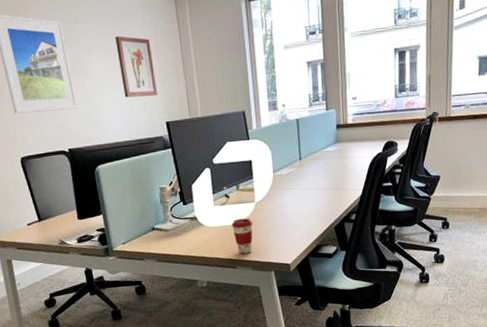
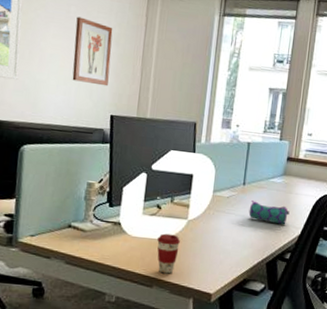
pencil case: none [309,171,348,190] -> present [248,200,290,225]

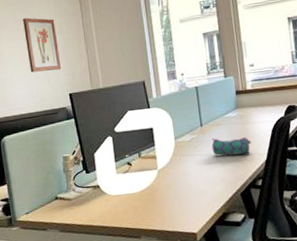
coffee cup: present [157,233,180,274] -> none [135,185,157,223]

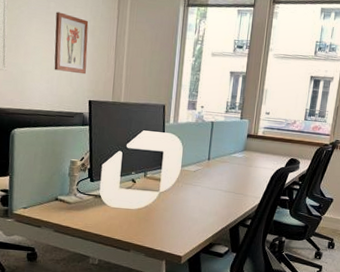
pencil case: present [211,136,251,155] -> none [213,174,250,195]

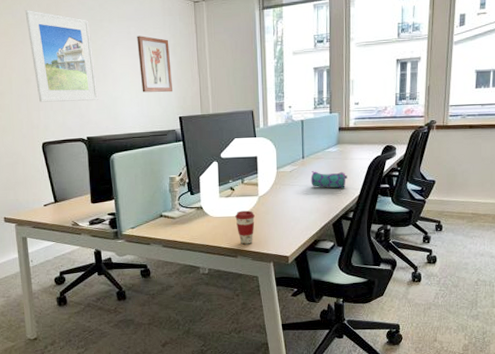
coffee cup: none [133,204,153,240] -> present [235,210,255,245]
pencil case: none [213,174,250,195] -> present [310,171,347,189]

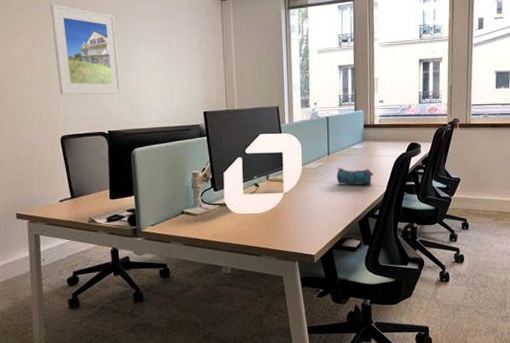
wall art: present [137,36,172,93] -> none [163,31,197,88]
coffee cup: present [235,210,255,245] -> none [260,207,280,243]

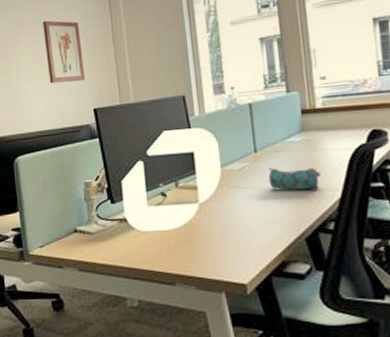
wall art: none [163,31,197,88] -> present [43,20,85,84]

